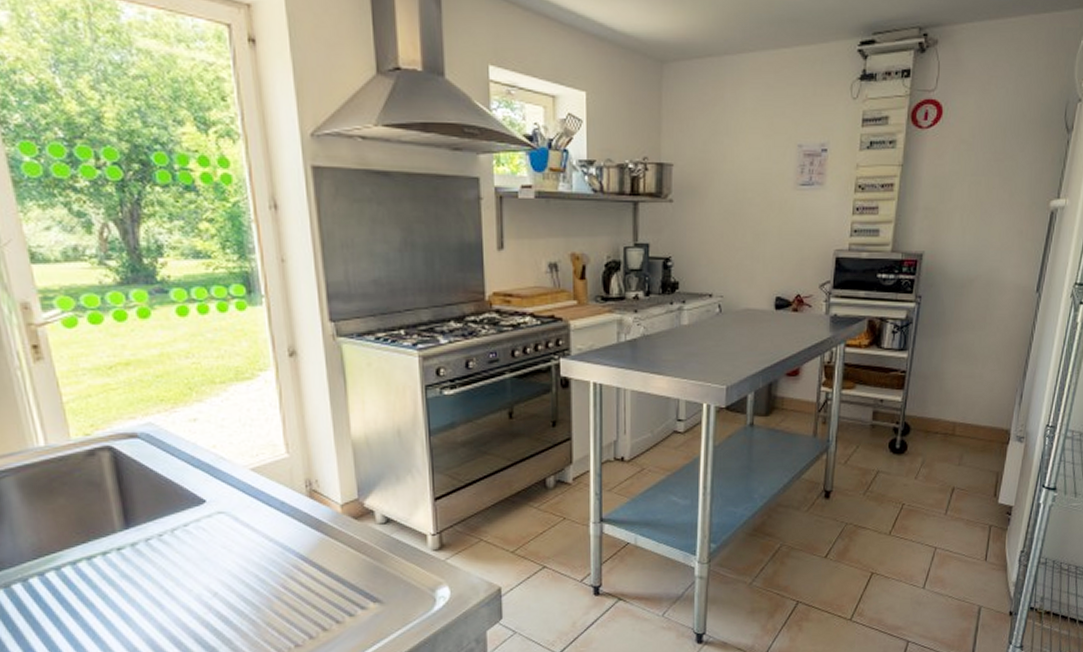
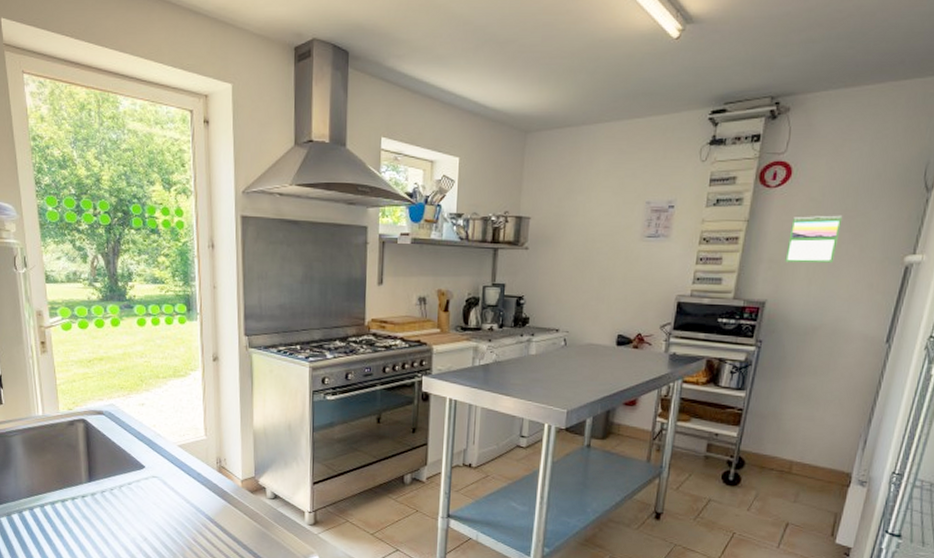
calendar: none [940,158,992,211] -> present [785,215,843,264]

